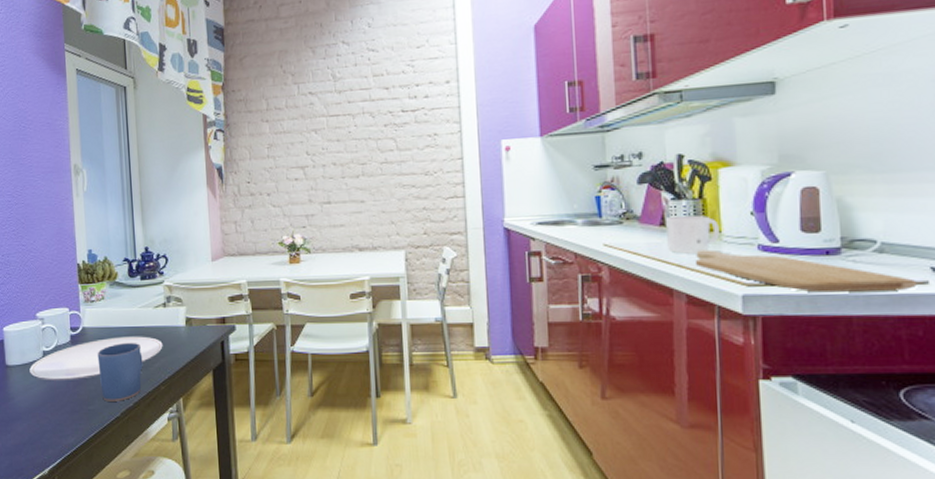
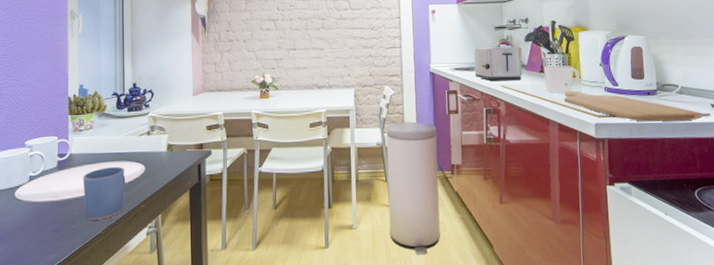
pedal bin: none [446,292,520,459] -> present [386,121,440,255]
toaster: none [564,190,634,239] -> present [473,46,522,82]

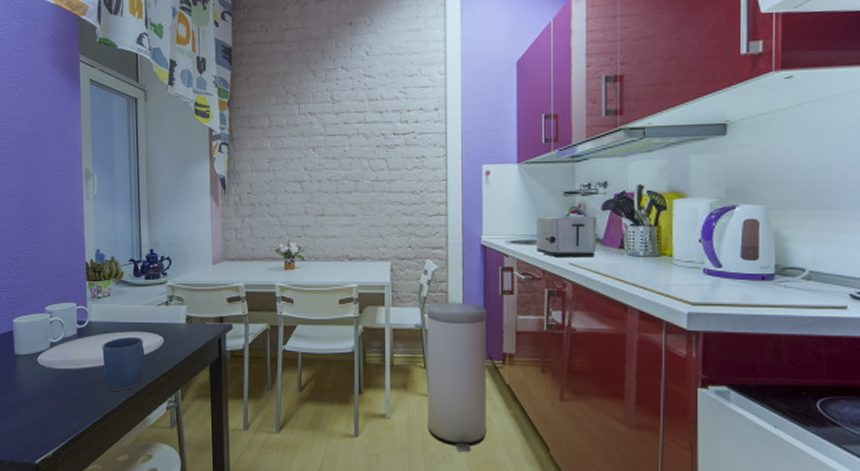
mug: present [544,65,580,93] -> none [625,240,671,274]
chopping board: present [563,90,703,122] -> none [648,271,837,313]

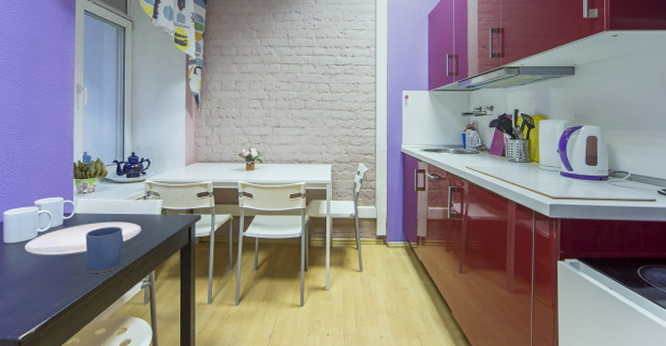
pedal bin: present [426,302,487,452] -> none [359,196,405,315]
toaster: present [536,215,596,258] -> none [442,130,486,163]

